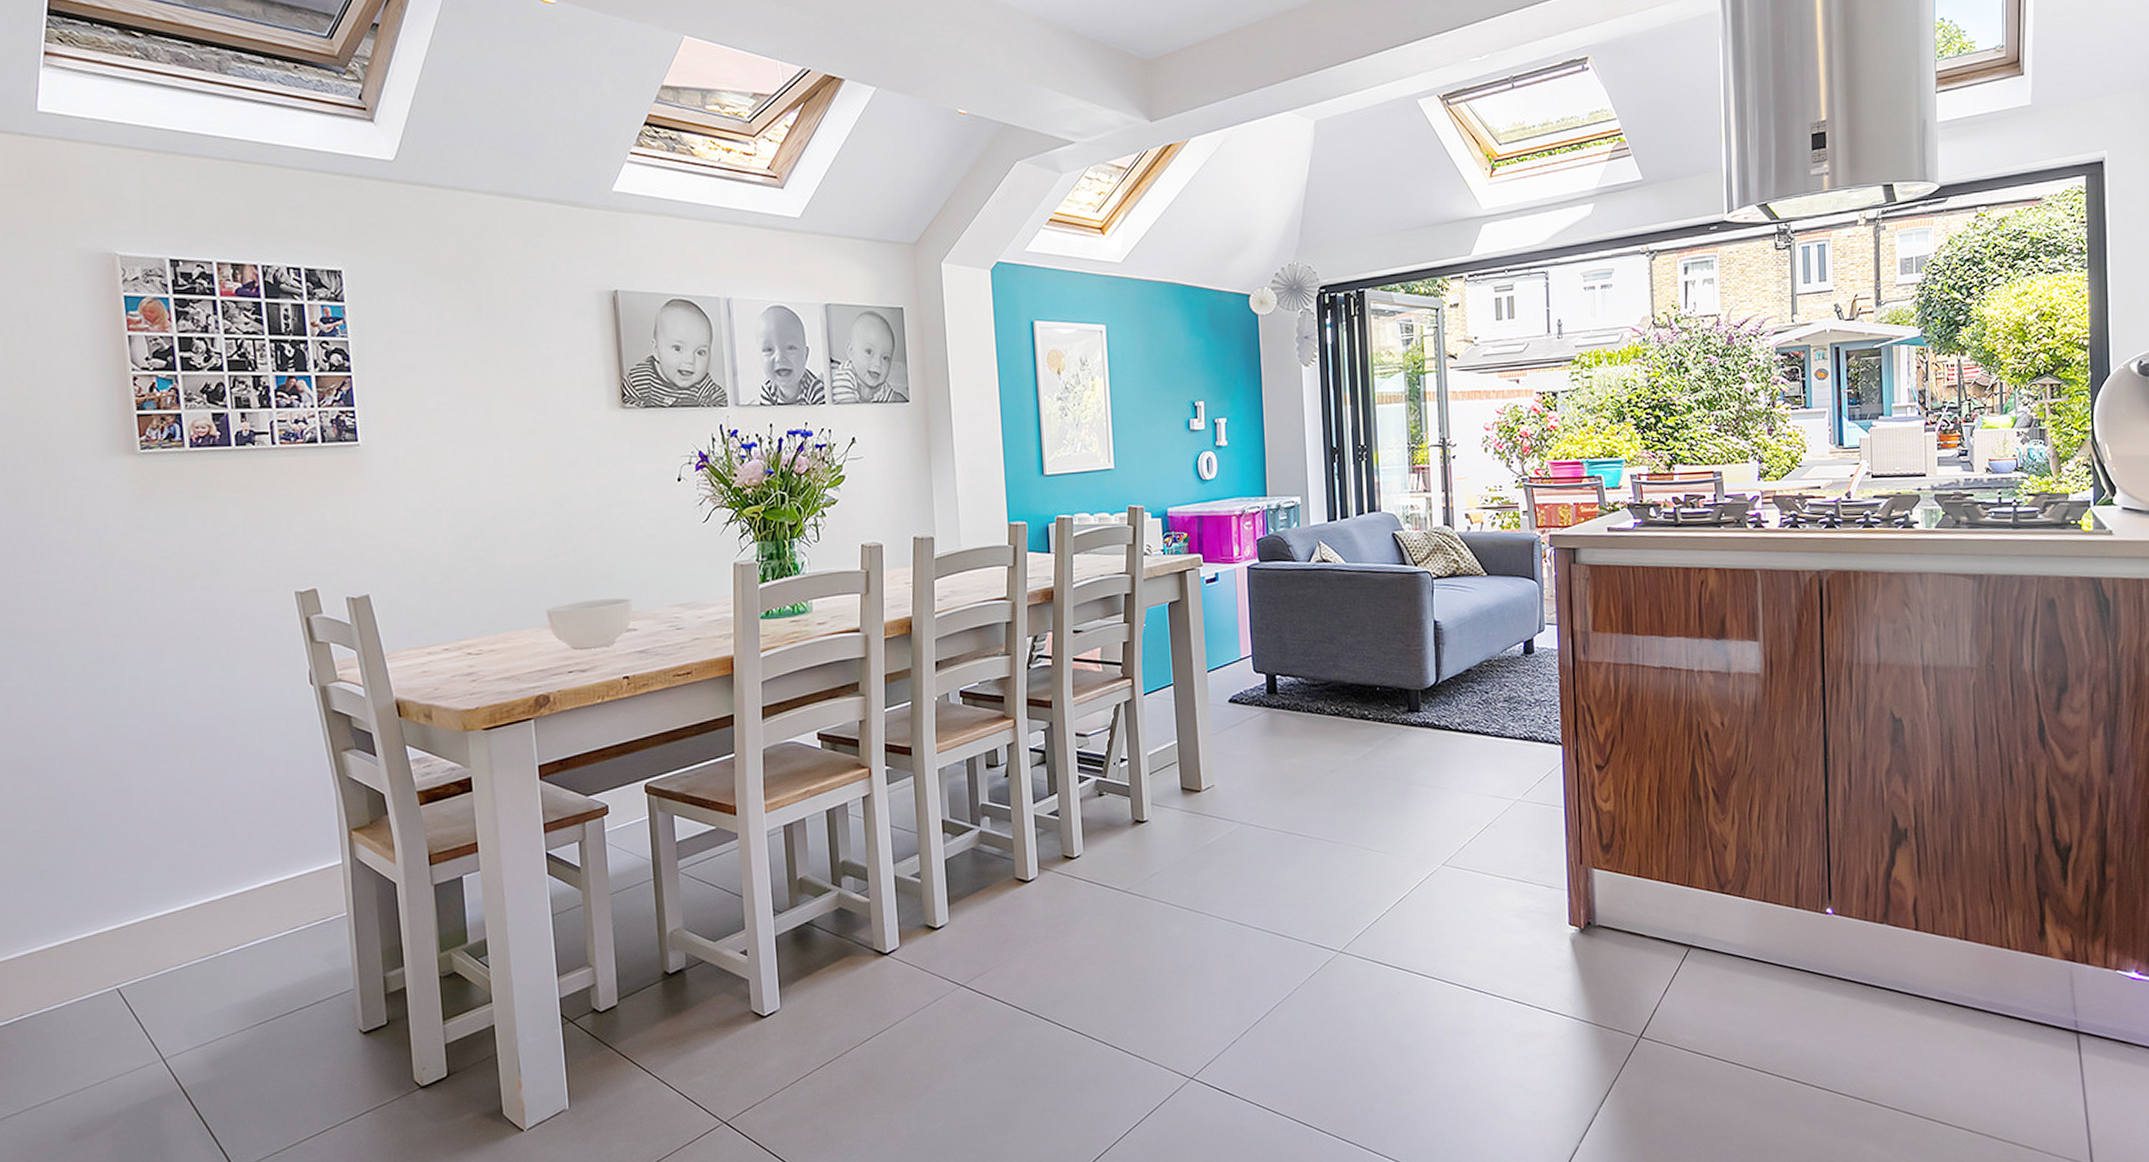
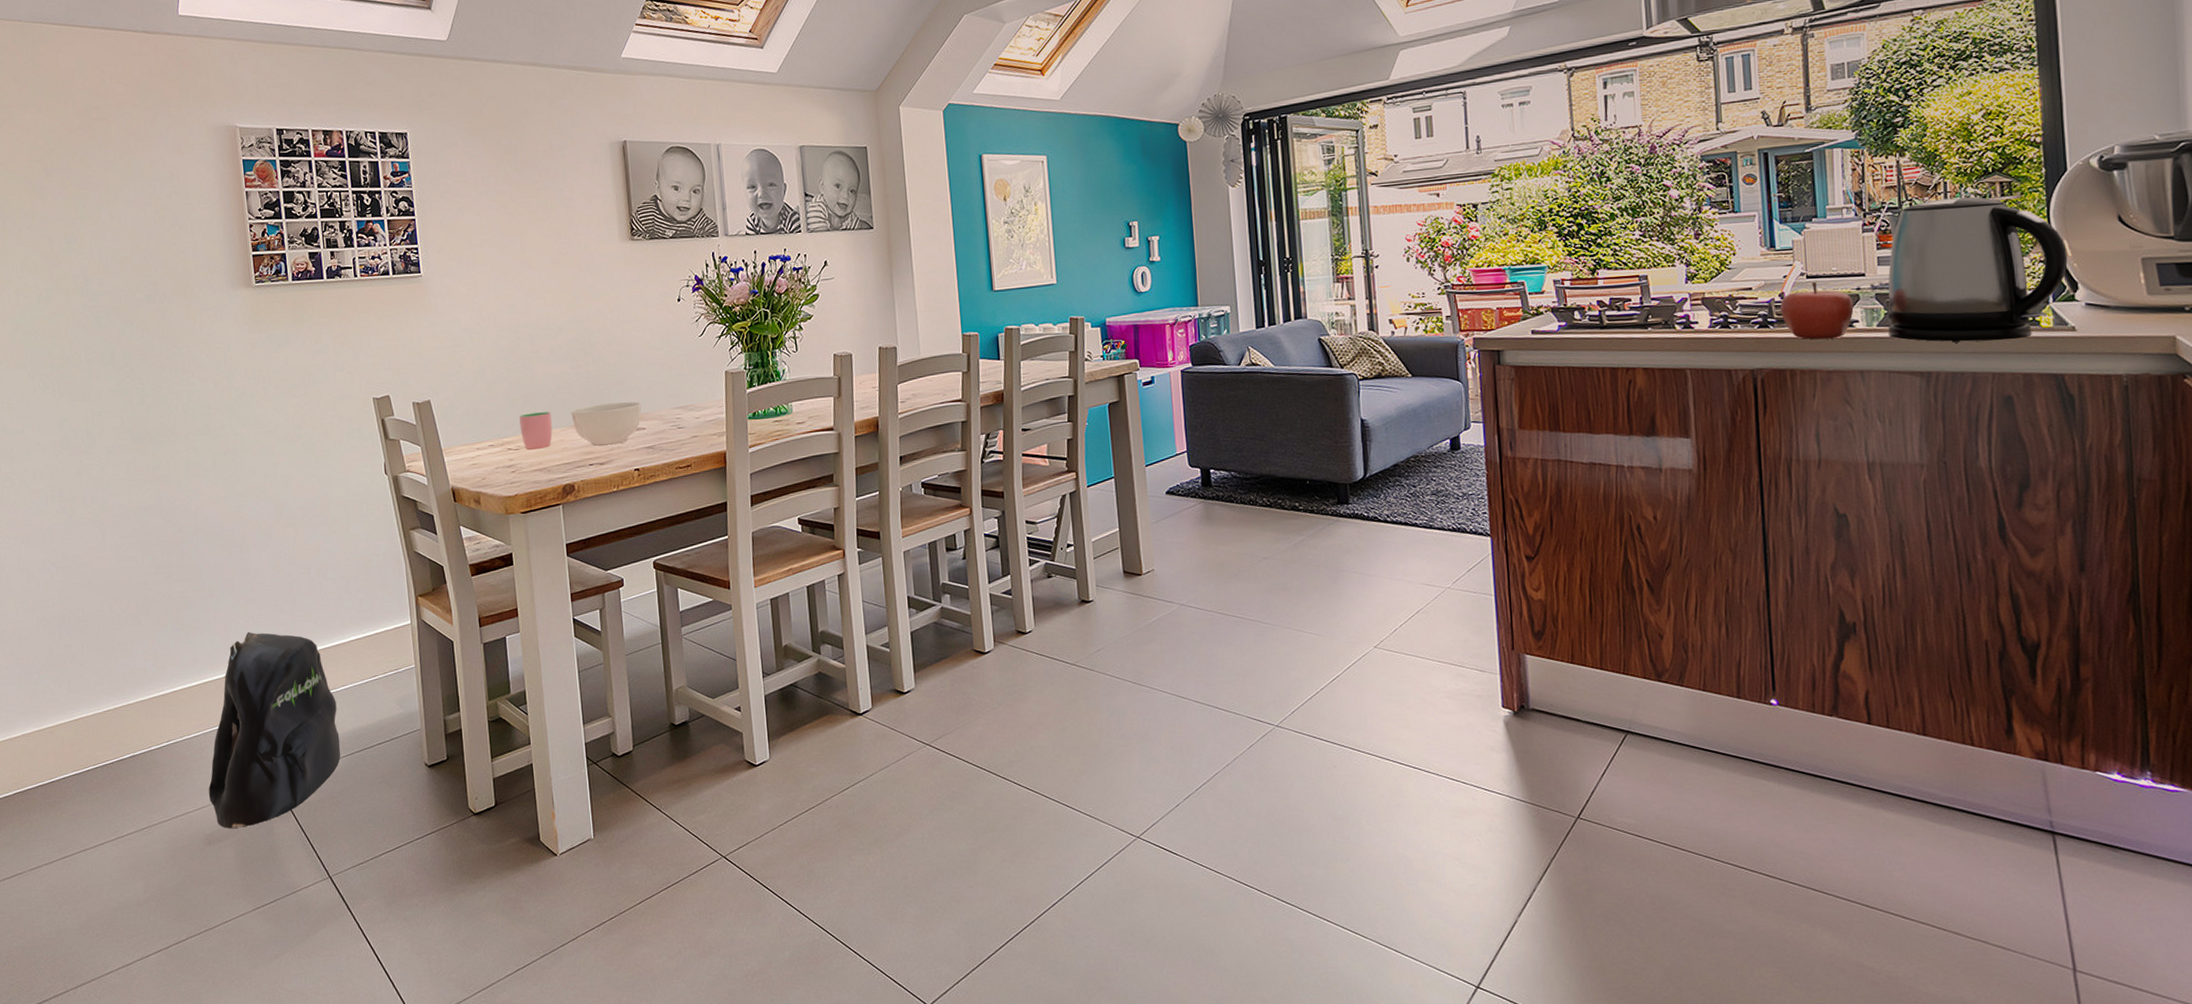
backpack: none [74,877,250,1119] -> present [208,631,341,828]
cup: none [481,609,523,654] -> present [519,412,553,450]
fruit: none [1847,482,1915,541] -> present [1780,282,1854,340]
kettle: none [1945,398,2108,545] -> present [1887,196,2068,343]

